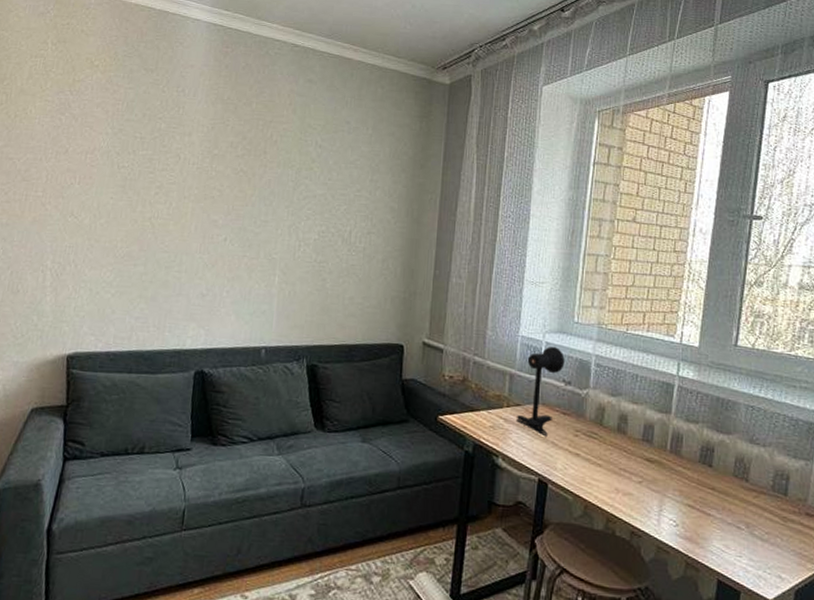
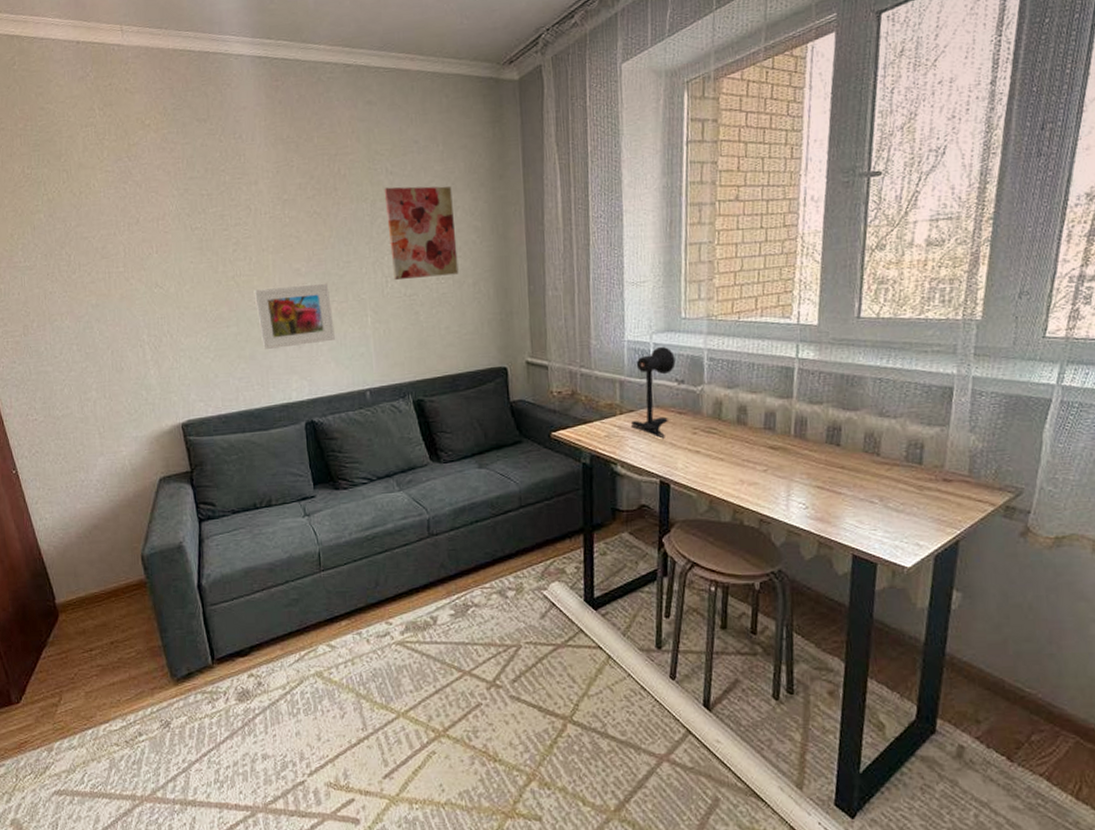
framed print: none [166,234,242,295] -> present [253,283,335,350]
wall art: none [307,159,375,249] -> present [384,186,459,280]

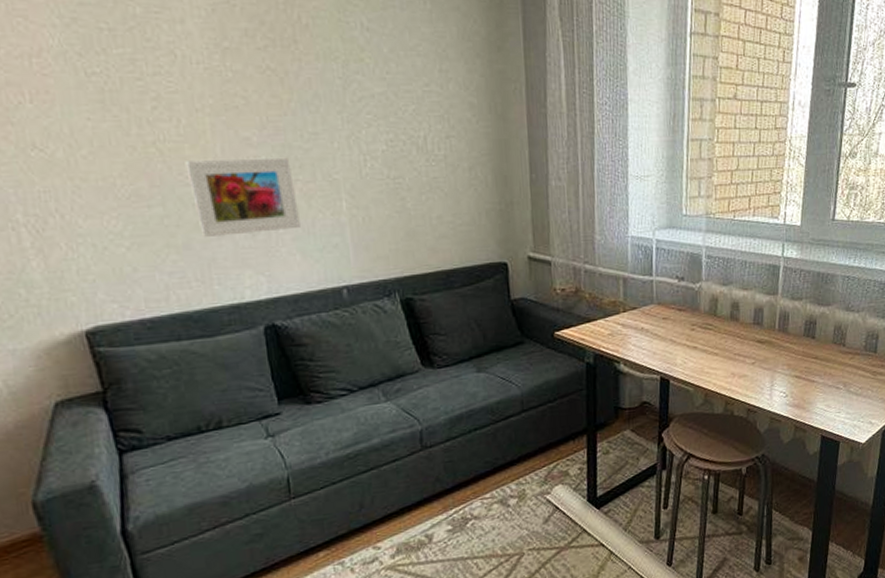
wall art: present [384,186,459,280] -> none [359,46,452,158]
desk lamp: present [630,347,676,439] -> none [633,244,676,336]

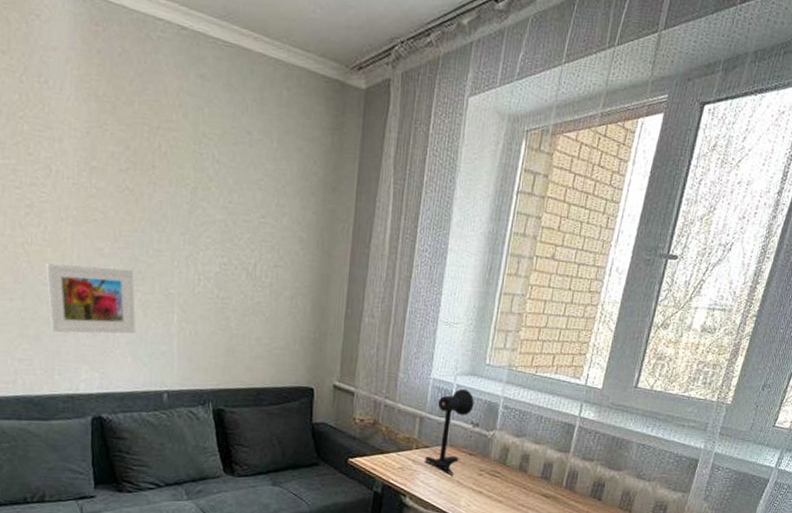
desk lamp: none [633,244,676,336] -> present [424,389,474,477]

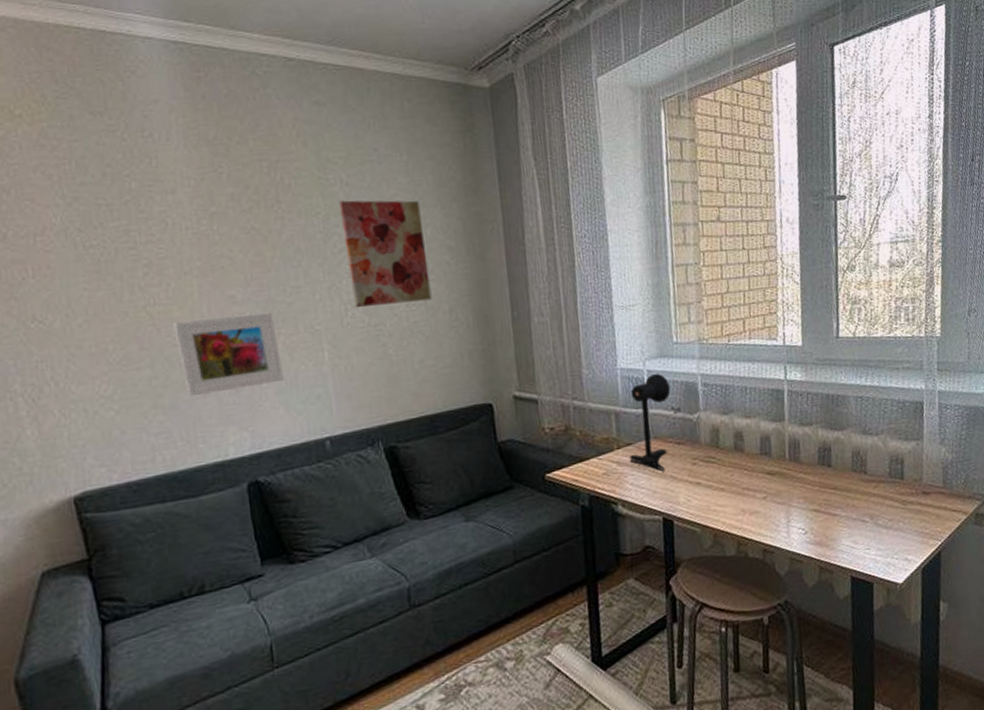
wall art: none [207,176,281,285] -> present [339,200,432,307]

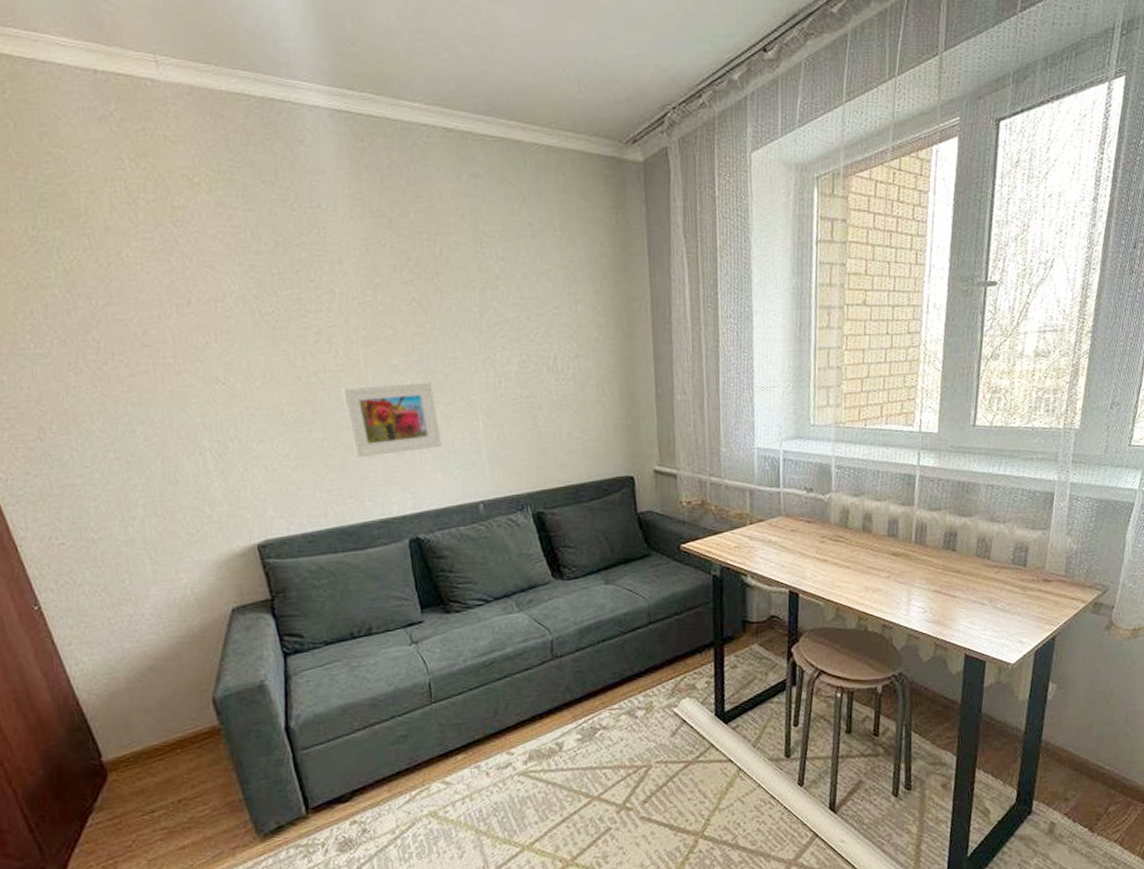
wall art: present [339,200,432,307] -> none [494,274,580,380]
desk lamp: present [629,374,671,473] -> none [760,455,805,548]

